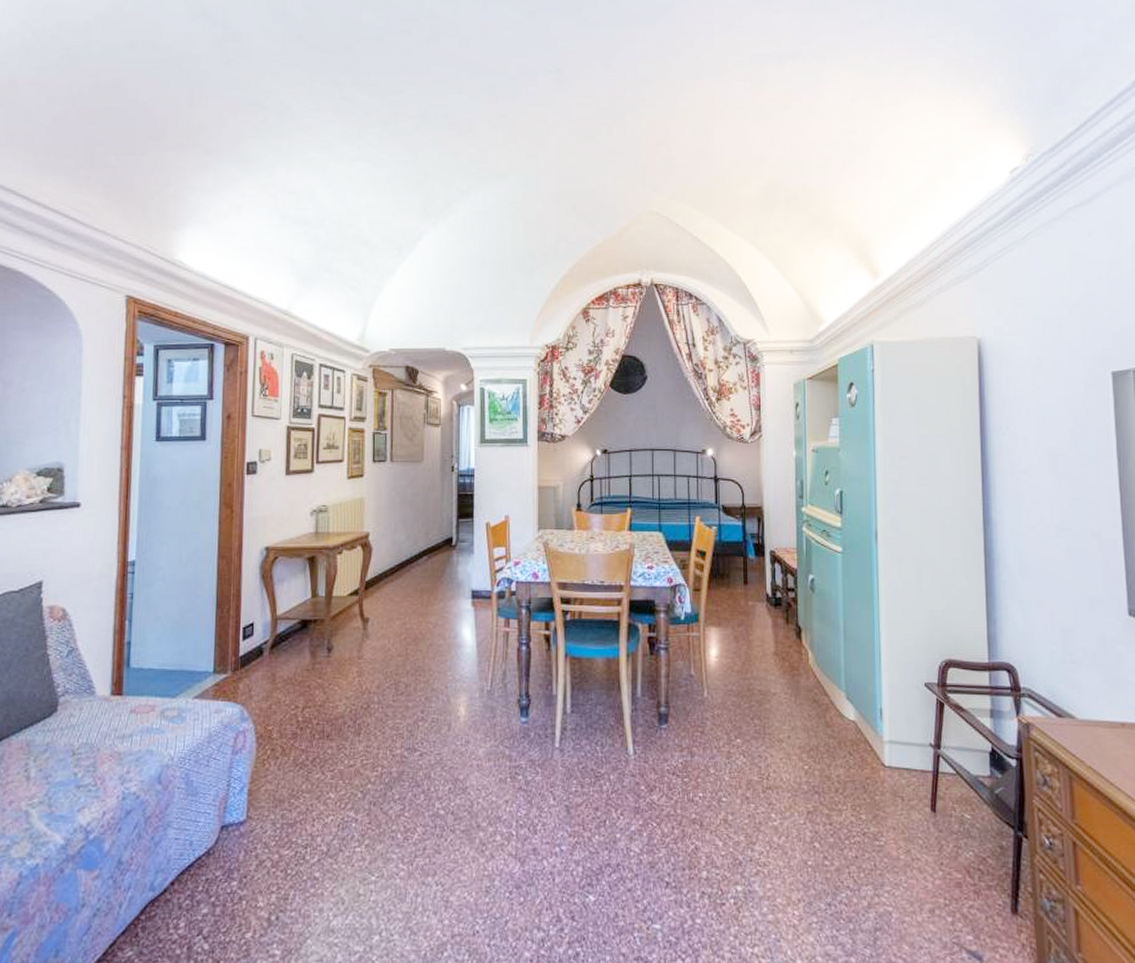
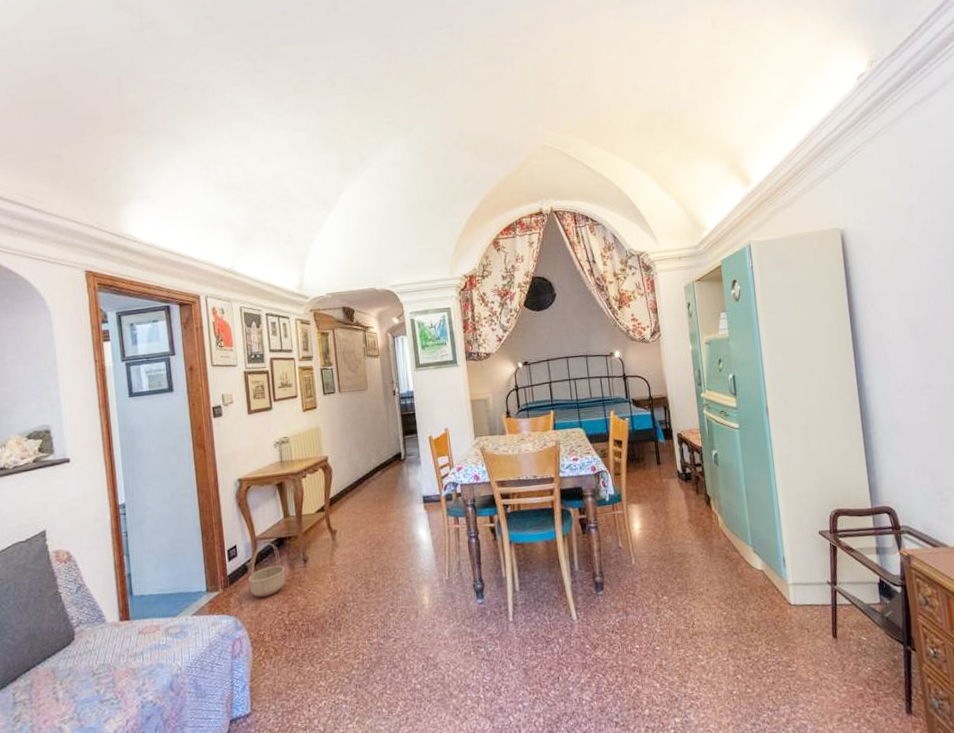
basket: none [261,624,306,687] -> present [248,542,286,598]

